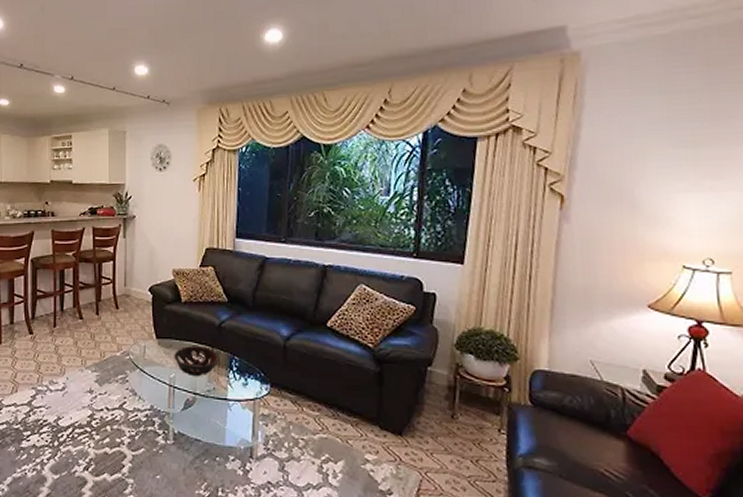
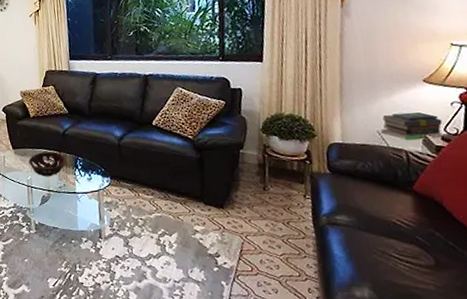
books: none [595,342,667,377] -> present [381,111,443,141]

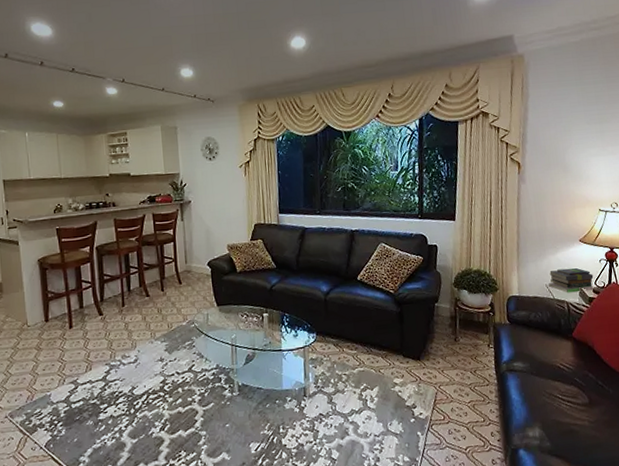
decorative bowl: present [28,152,67,176] -> none [234,308,273,334]

